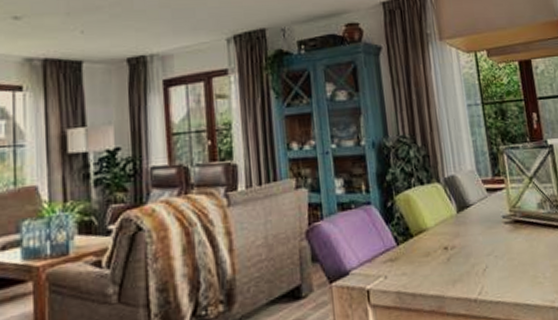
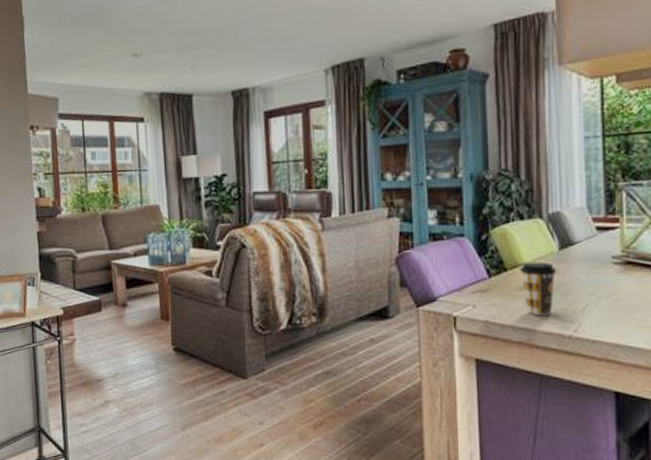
coffee cup: none [424,225,458,281] -> present [520,261,556,316]

